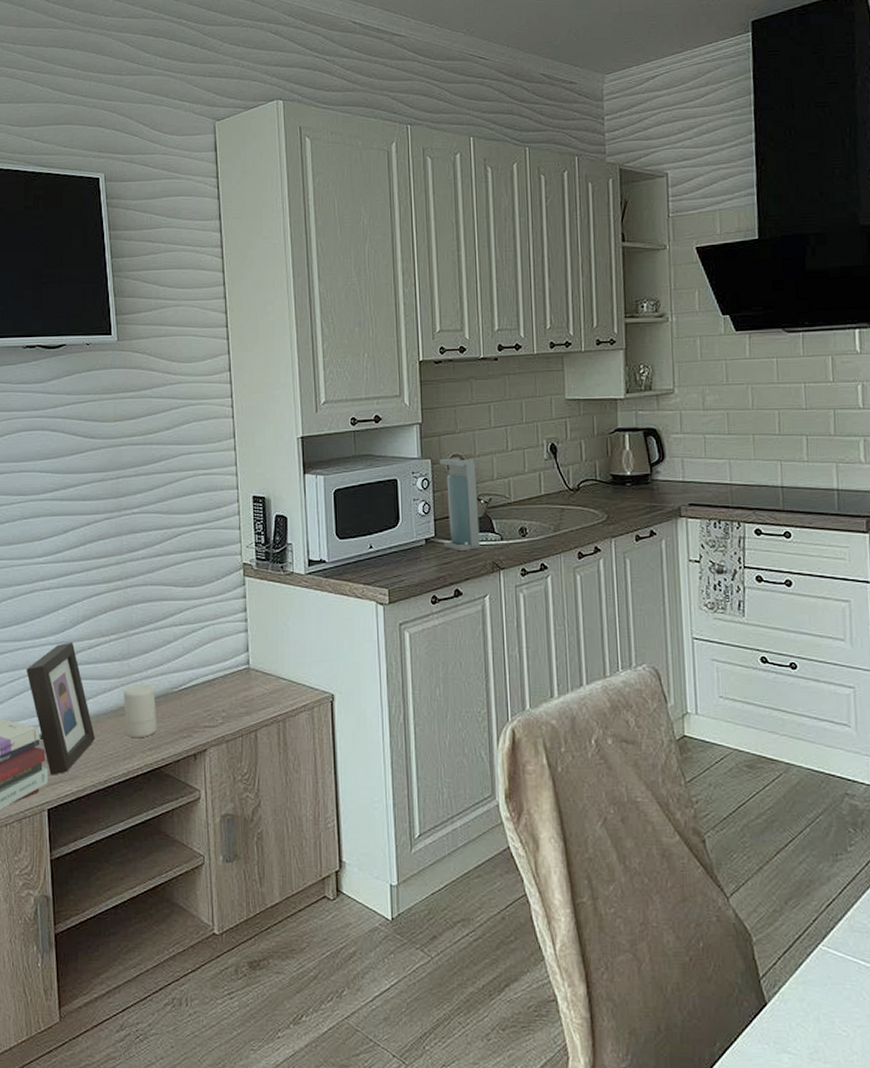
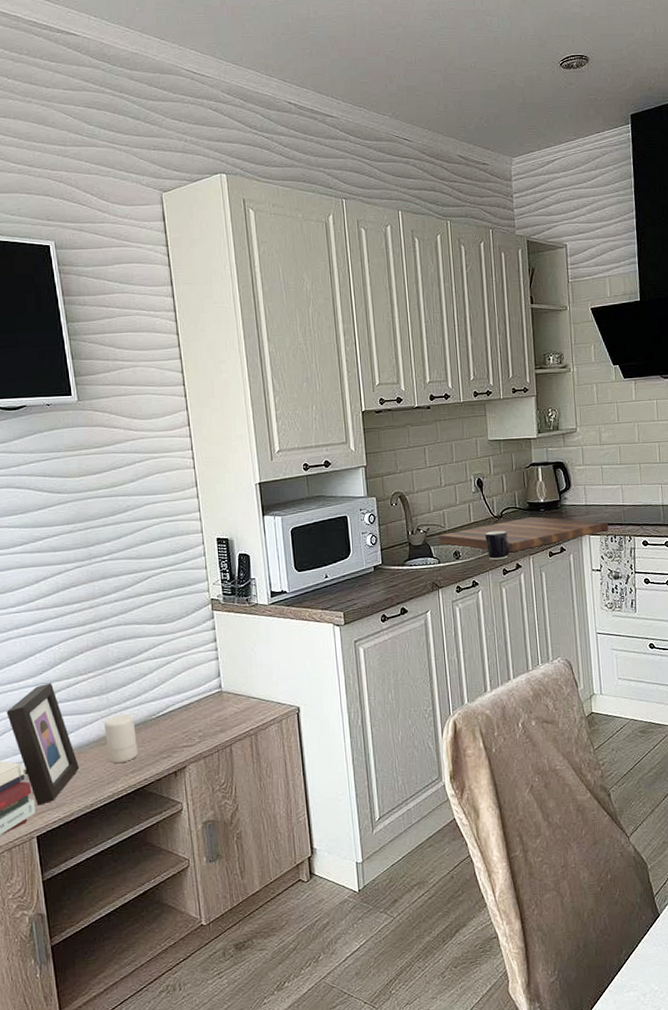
soap dispenser: present [439,457,480,552] -> none [383,494,421,575]
cutting board: none [502,491,711,533] -> present [438,516,608,553]
mug: none [558,506,588,542] -> present [485,530,510,561]

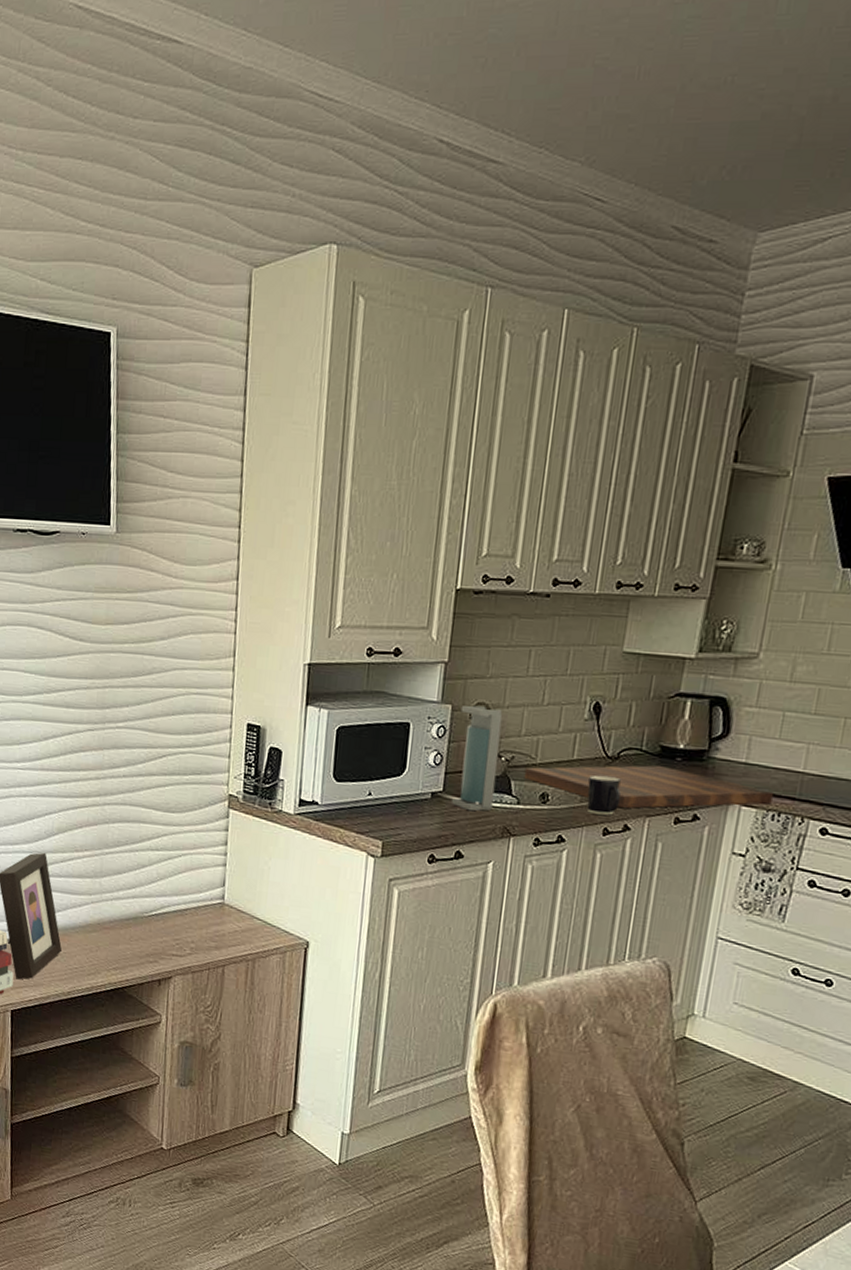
candle: present [104,714,138,764] -> none [92,903,125,957]
soap dispenser: none [383,494,421,575] -> present [450,705,503,812]

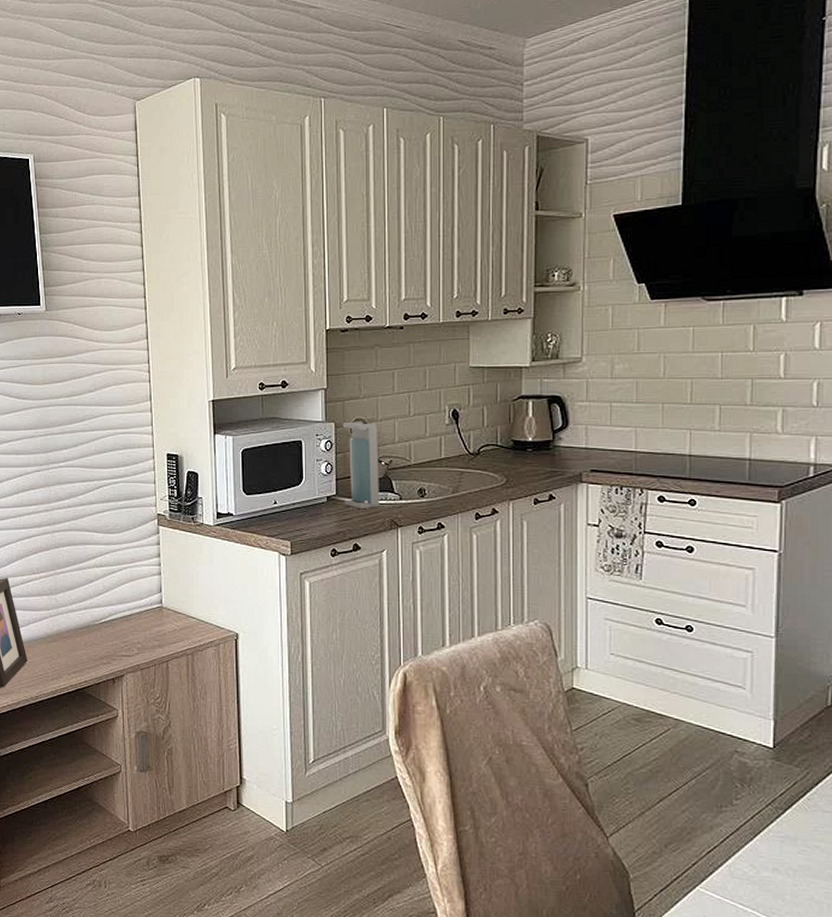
cutting board: present [524,765,773,809] -> none [402,456,613,496]
mug: present [586,774,621,816] -> none [457,469,487,503]

